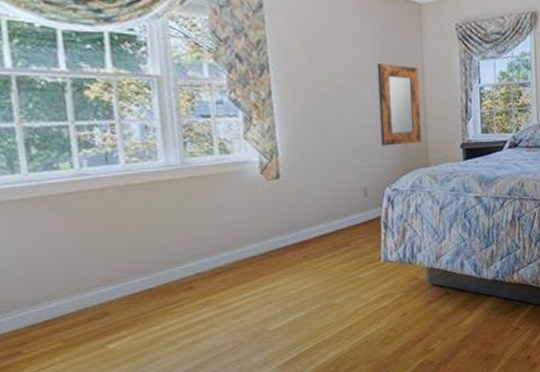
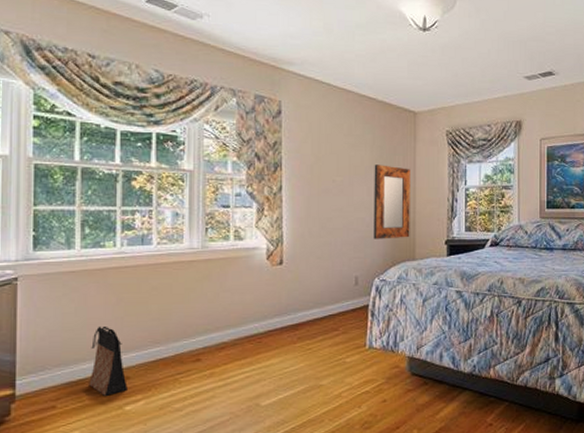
bag: none [57,258,109,336] -> present [89,325,127,396]

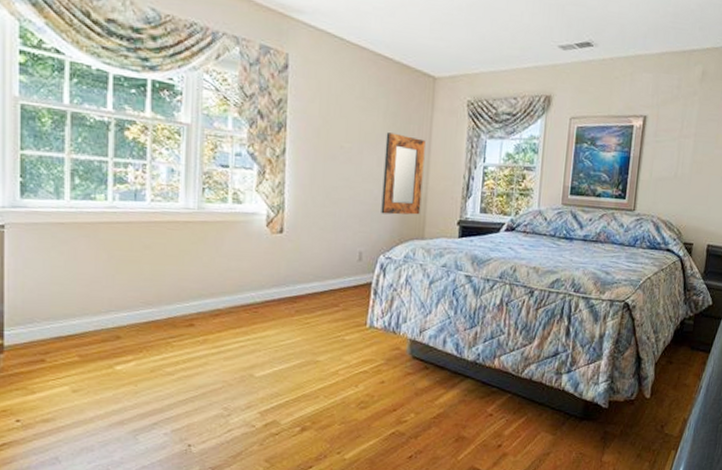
bag: present [89,325,127,396] -> none [79,282,118,354]

